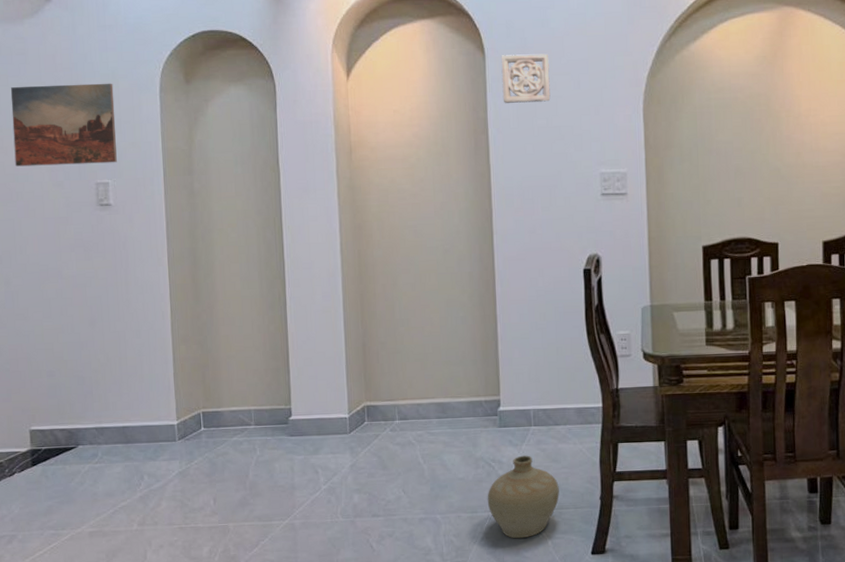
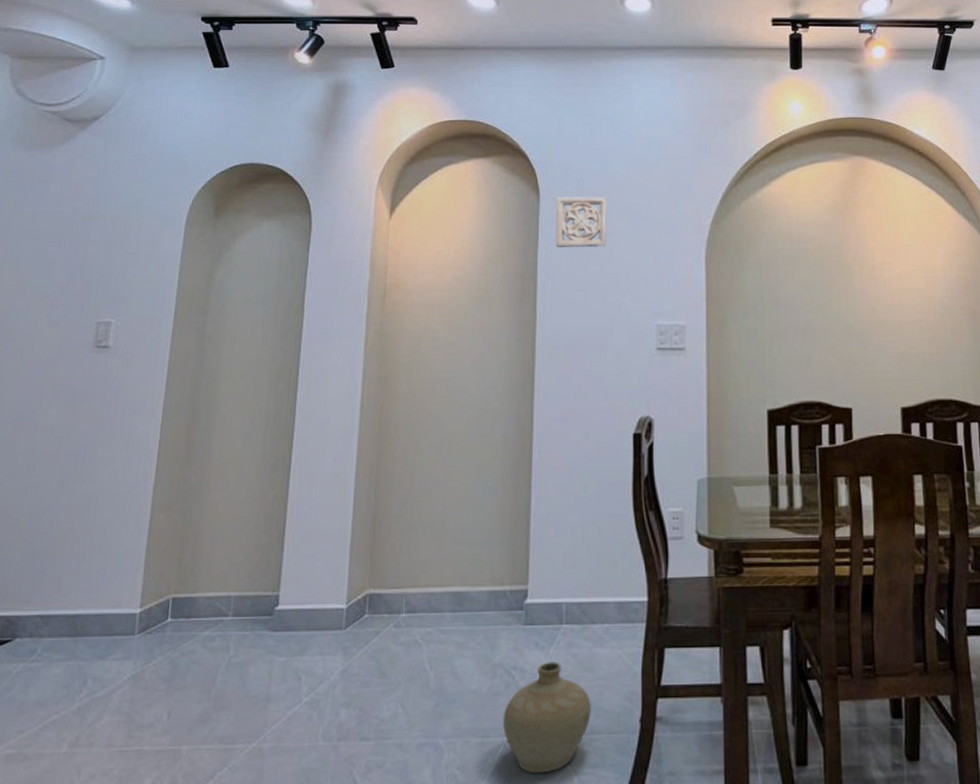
wall art: present [10,83,117,167] -> none [11,214,136,302]

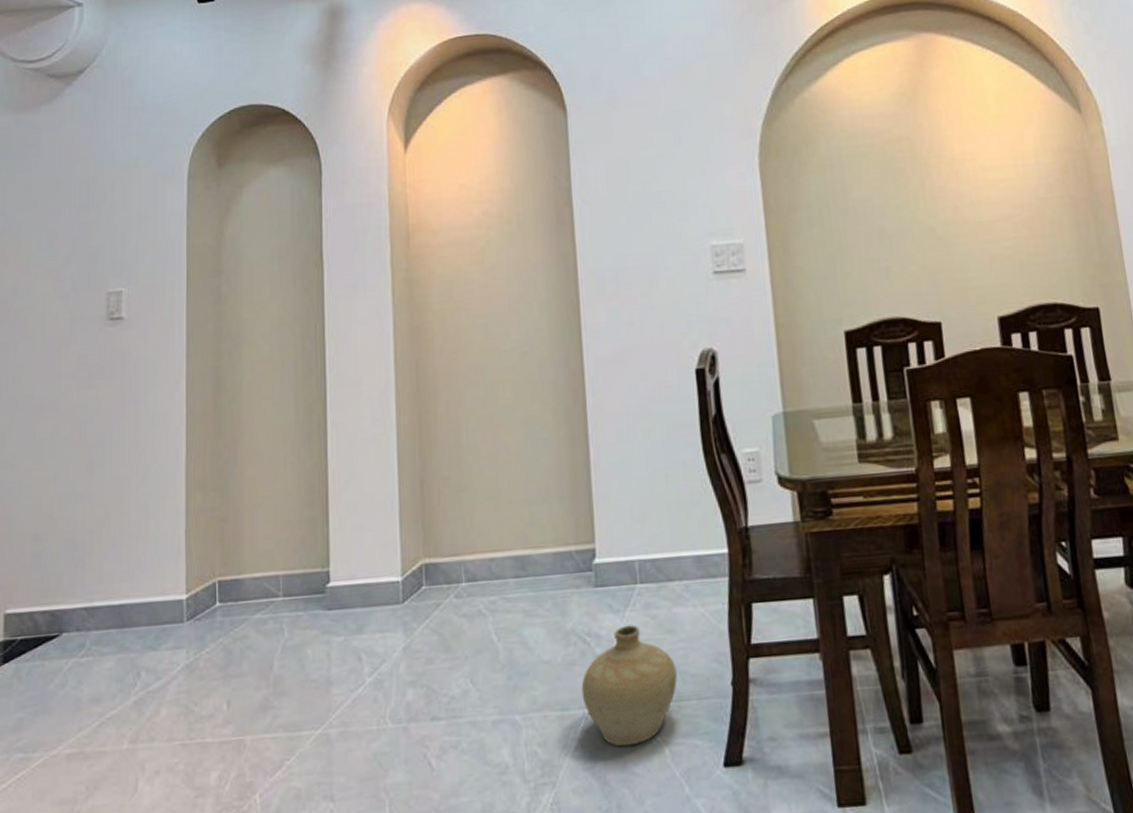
wall ornament: present [555,197,607,247] -> none [585,106,647,168]

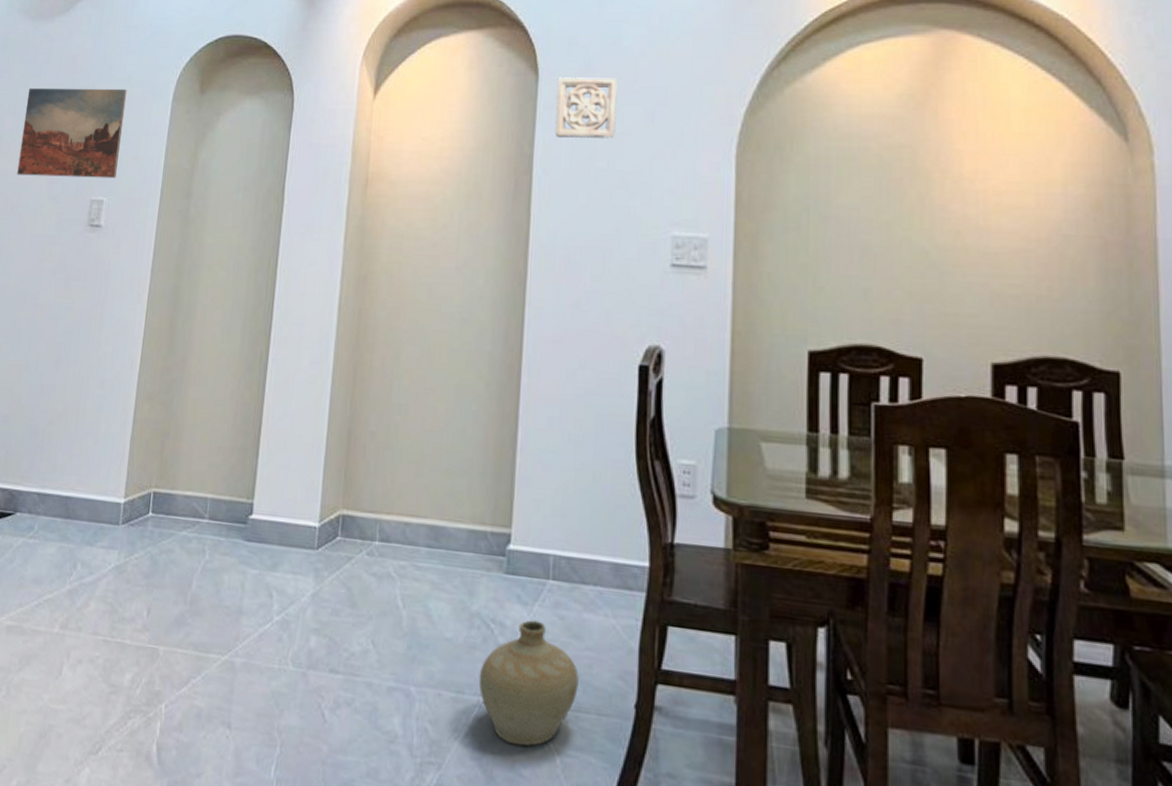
wall art: none [16,173,135,278] -> present [17,87,127,179]
wall ornament: none [585,106,647,168] -> present [554,77,618,138]

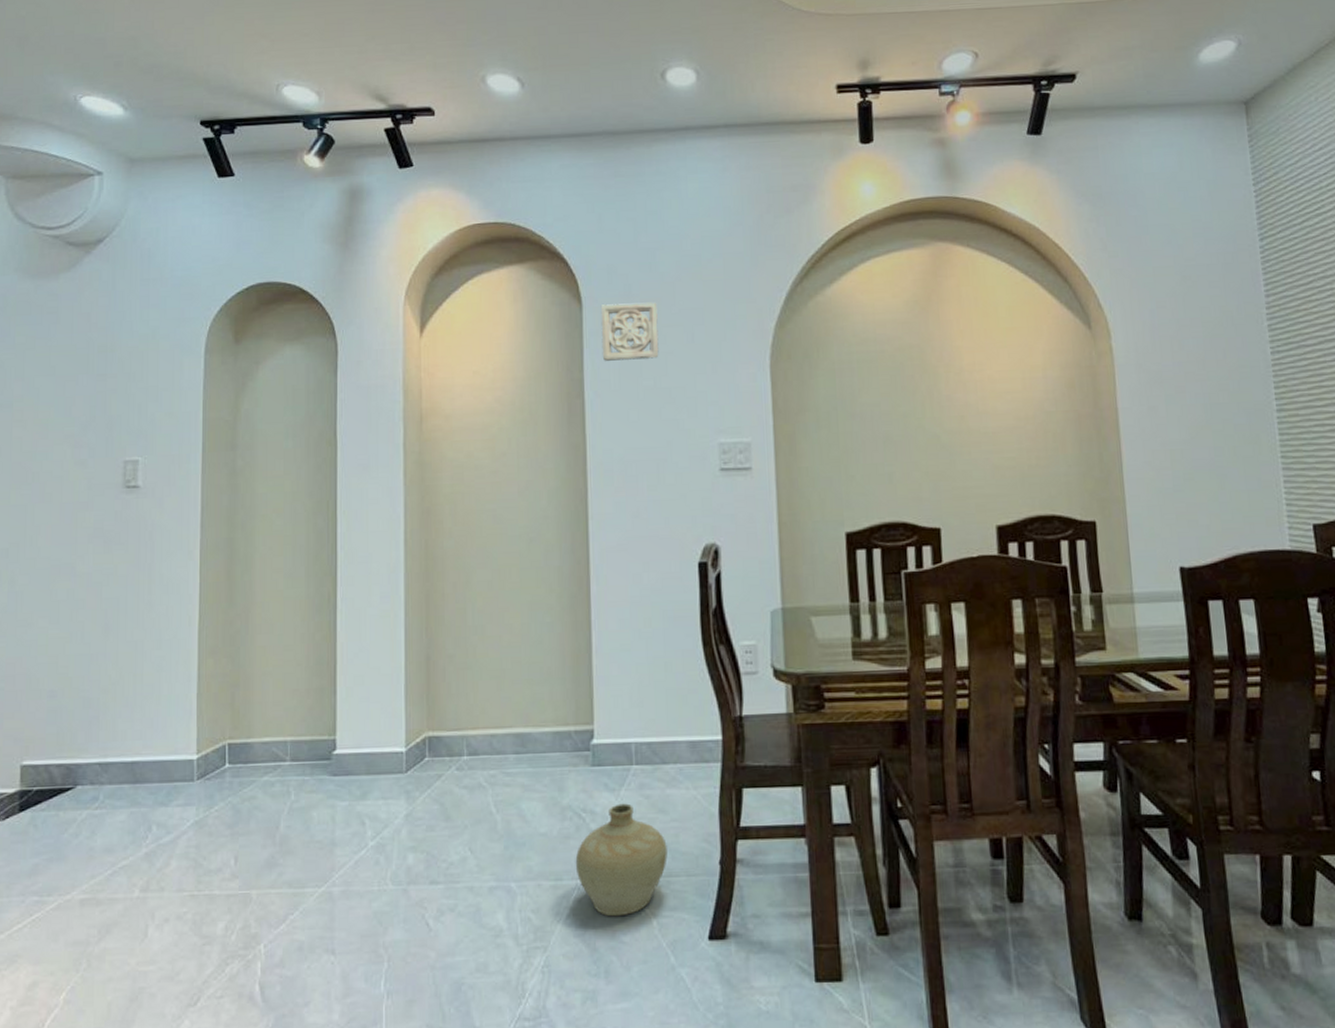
wall art: present [17,87,127,179] -> none [34,344,153,443]

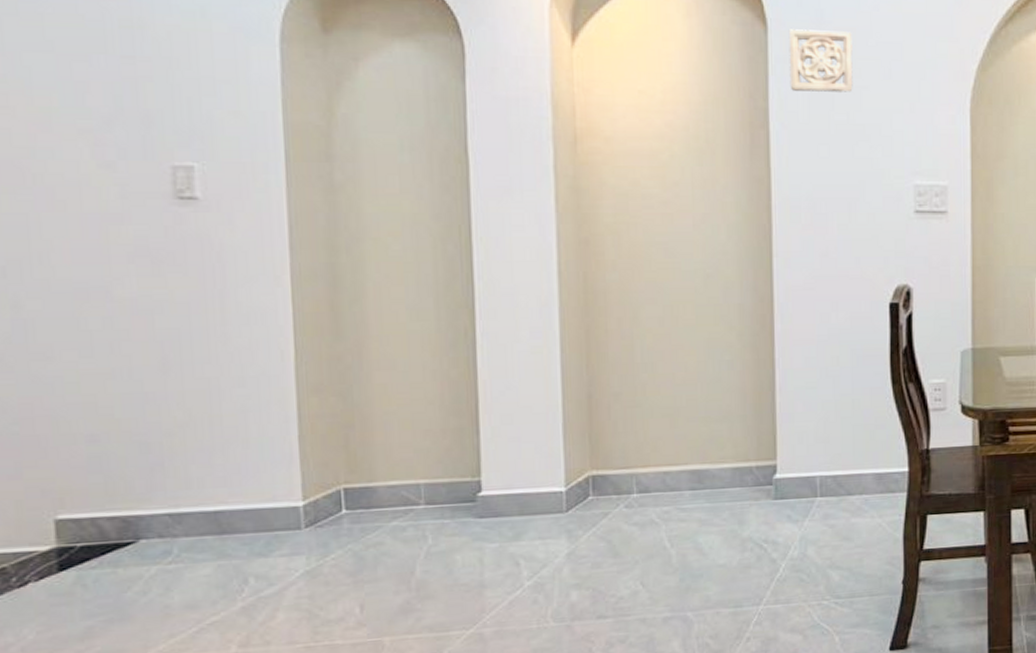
ceramic jug: present [575,803,668,917] -> none [756,533,851,637]

